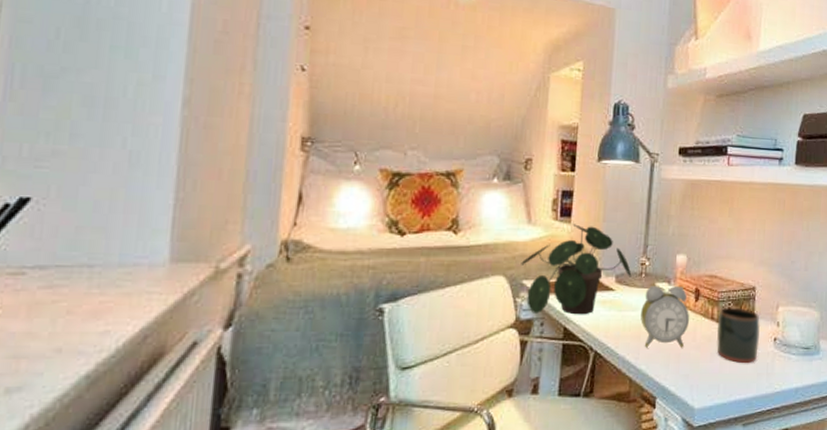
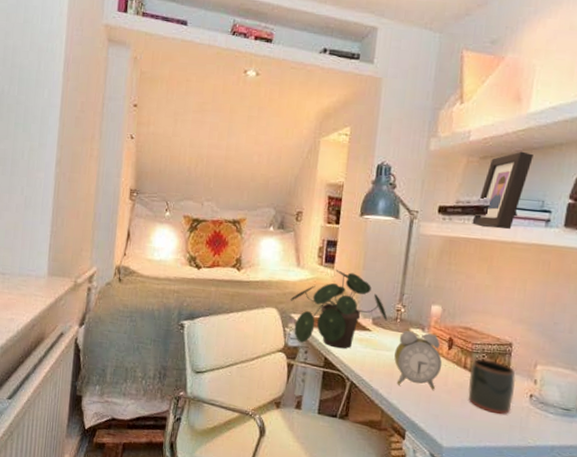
picture frame: none [712,89,765,170] -> present [472,151,534,230]

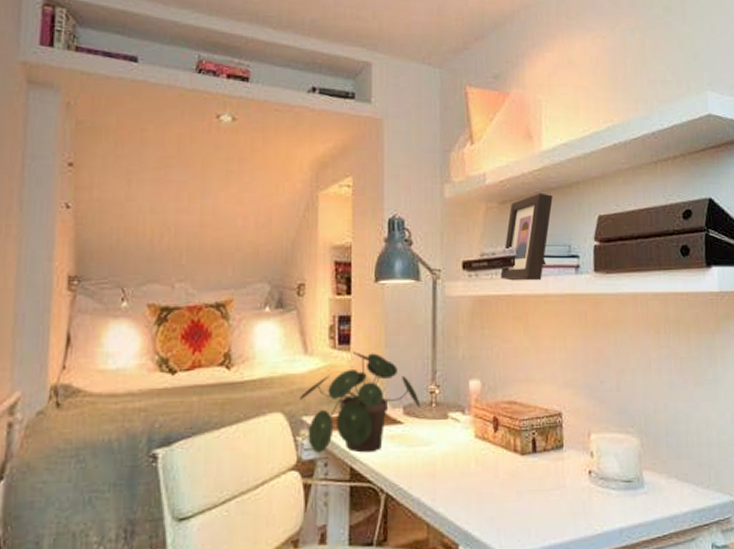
alarm clock: present [394,331,442,390] -> none [434,414,490,487]
mug: present [468,358,516,414] -> none [521,436,572,501]

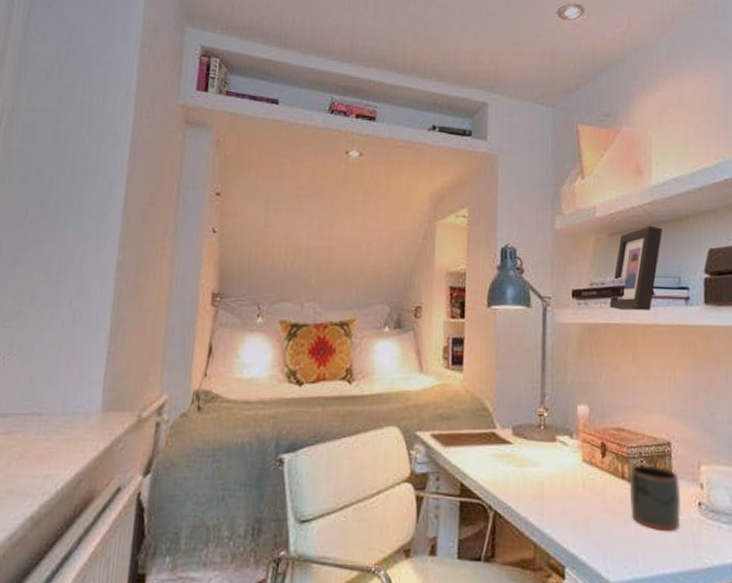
potted plant: present [299,352,421,453] -> none [414,372,530,470]
mug: none [521,436,572,501] -> present [629,464,681,531]

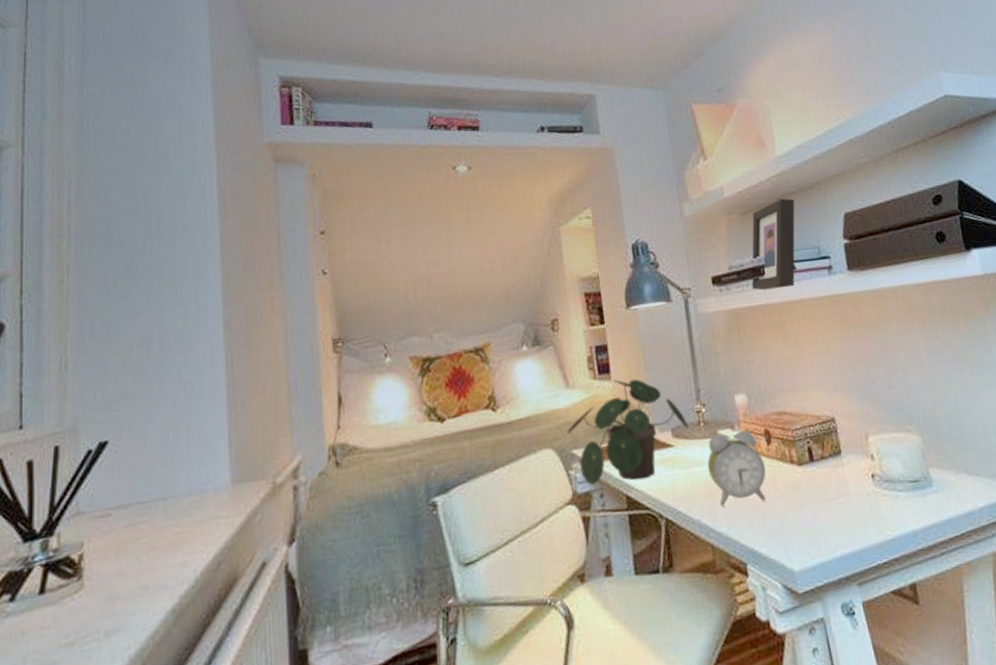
potted plant: none [414,372,530,470] -> present [567,379,689,485]
alarm clock: none [542,439,598,510] -> present [707,430,766,507]
mug: present [629,464,681,531] -> none [797,444,857,510]

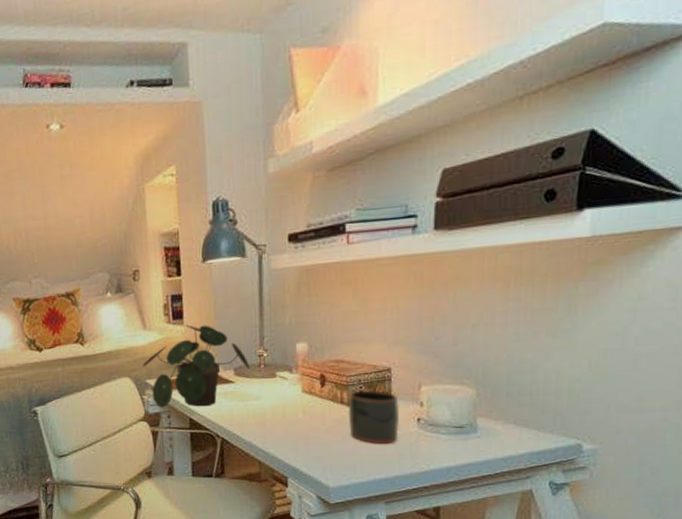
alarm clock: present [707,430,766,507] -> none [264,373,317,433]
picture frame: present [751,198,798,291] -> none [328,153,389,249]
mug: none [797,444,857,510] -> present [348,389,400,444]

